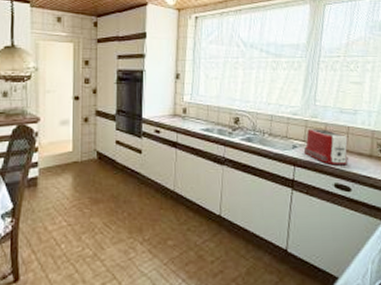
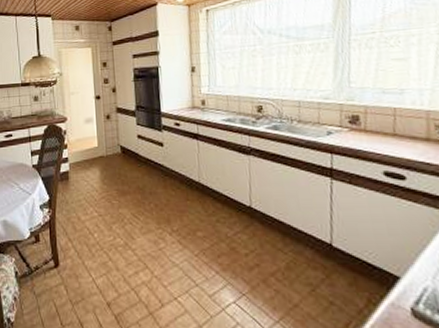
toaster: present [303,128,348,166] -> none [340,111,399,152]

